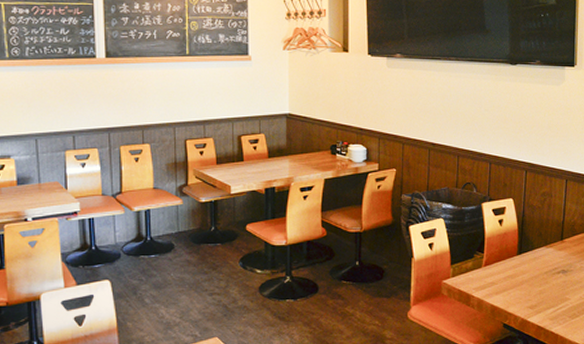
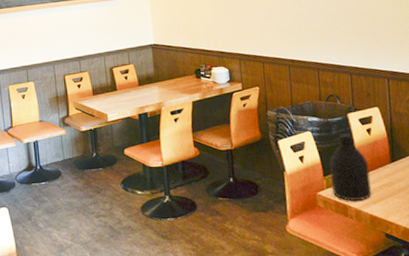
bottle: none [458,223,496,290] -> present [329,133,372,201]

